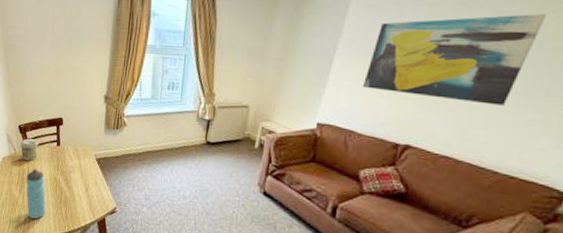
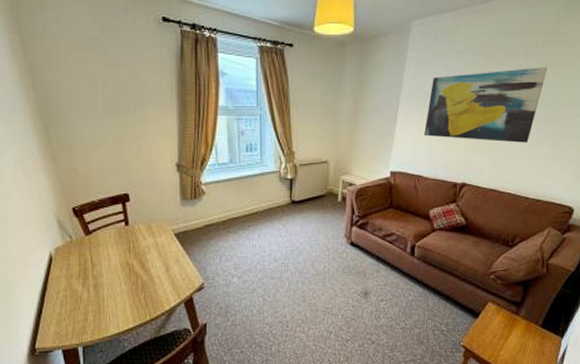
jar: present [20,138,38,161] -> none [77,221,103,247]
water bottle: present [25,168,46,219] -> none [89,255,120,313]

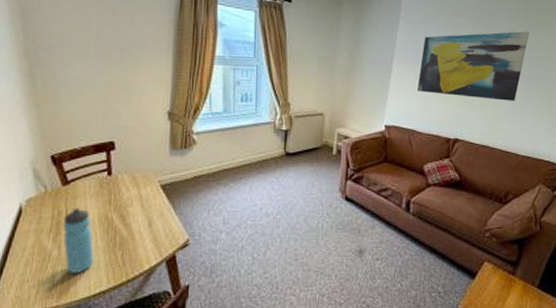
water bottle: none [89,255,120,313] -> present [62,207,94,273]

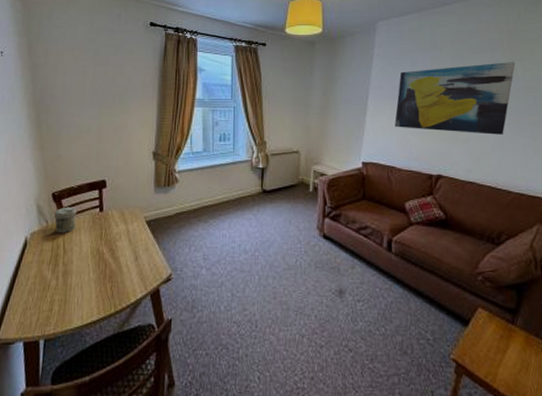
jar: none [53,170,81,199] -> present [53,207,77,233]
water bottle: present [62,207,94,273] -> none [60,241,87,303]

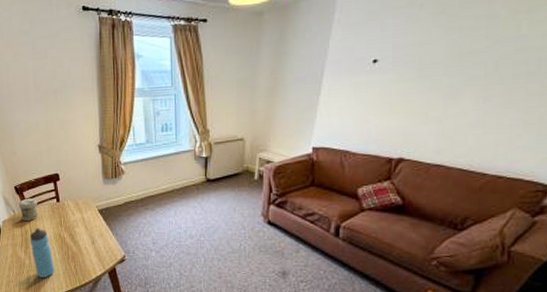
water bottle: none [60,241,87,303] -> present [29,228,55,278]
wall art: present [395,62,515,135] -> none [353,14,521,110]

